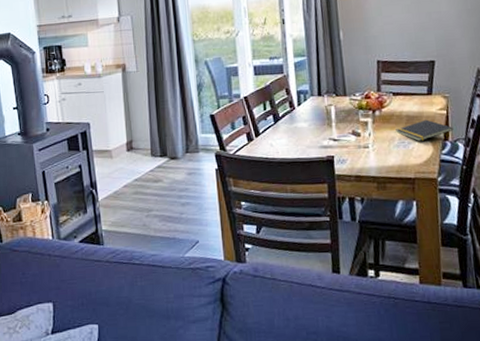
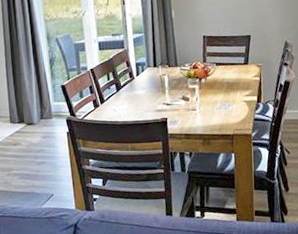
notepad: present [396,119,454,141] -> none [218,85,265,104]

